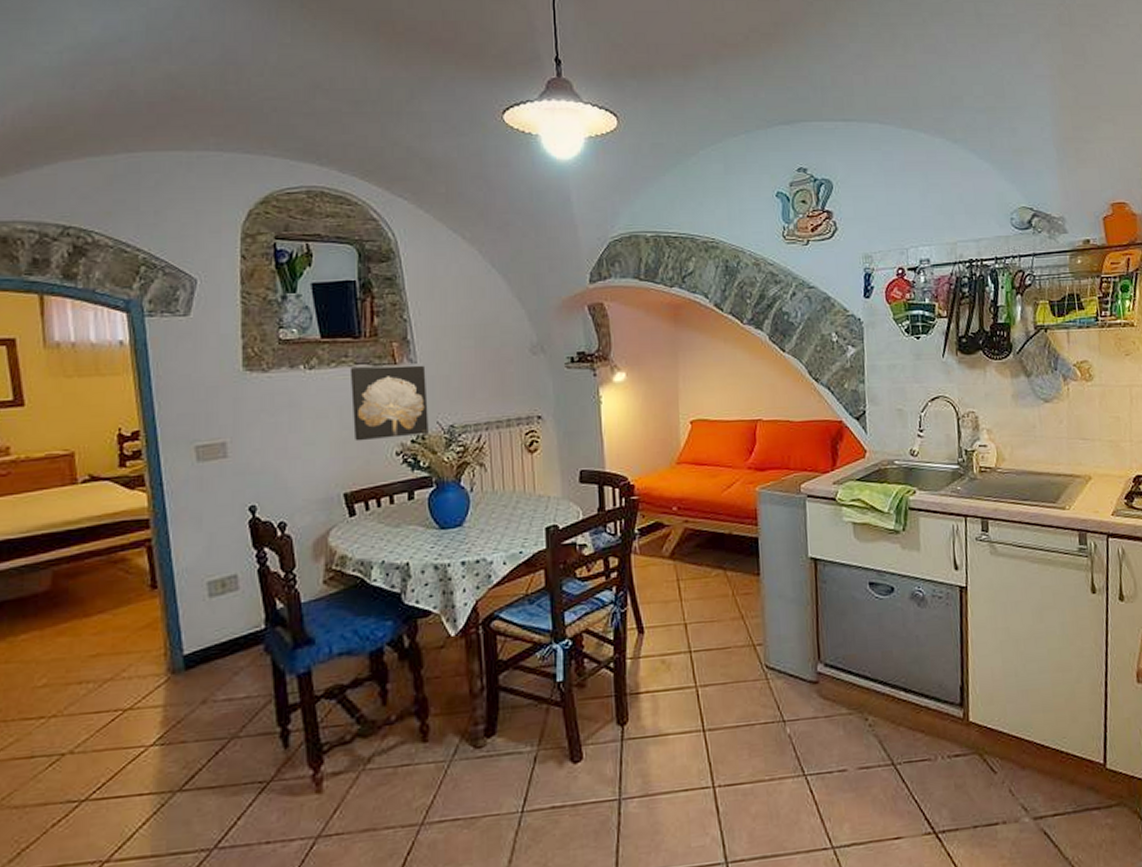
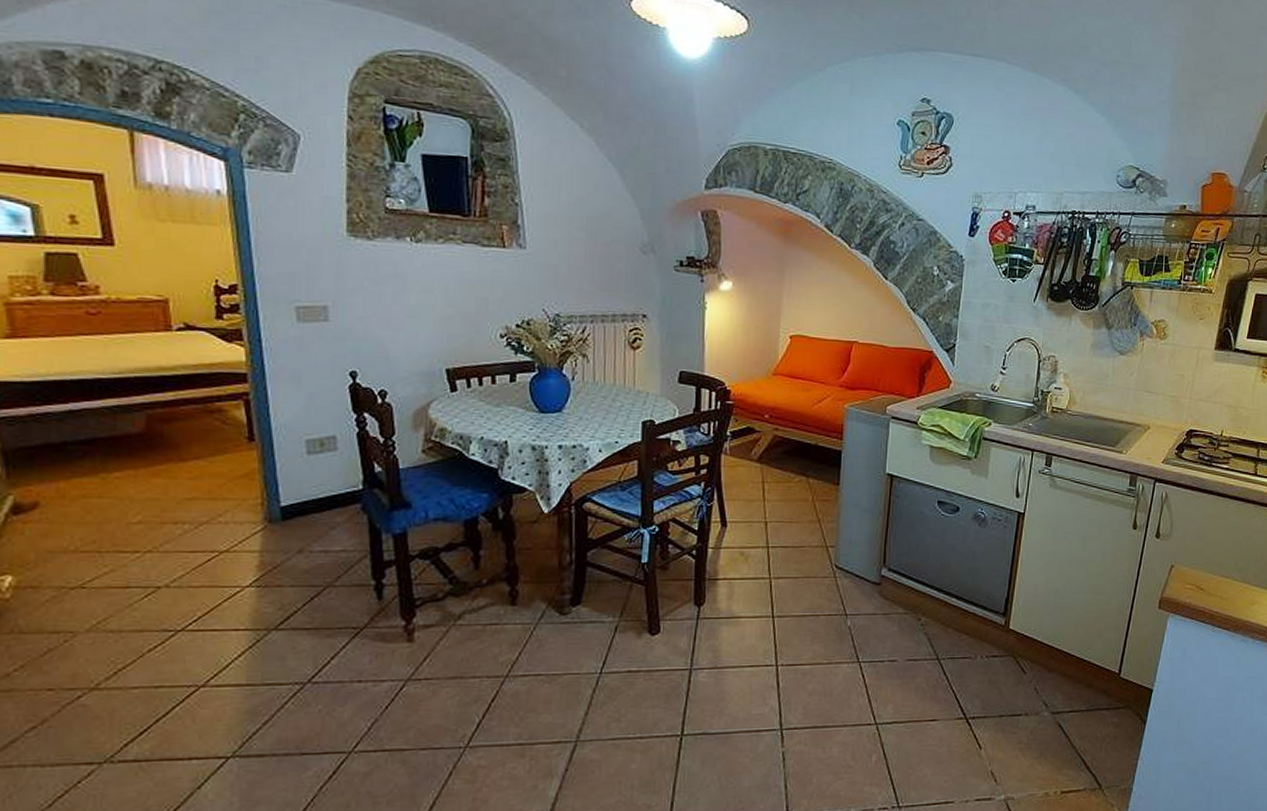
wall art: present [349,365,429,441] -> none [457,245,535,320]

